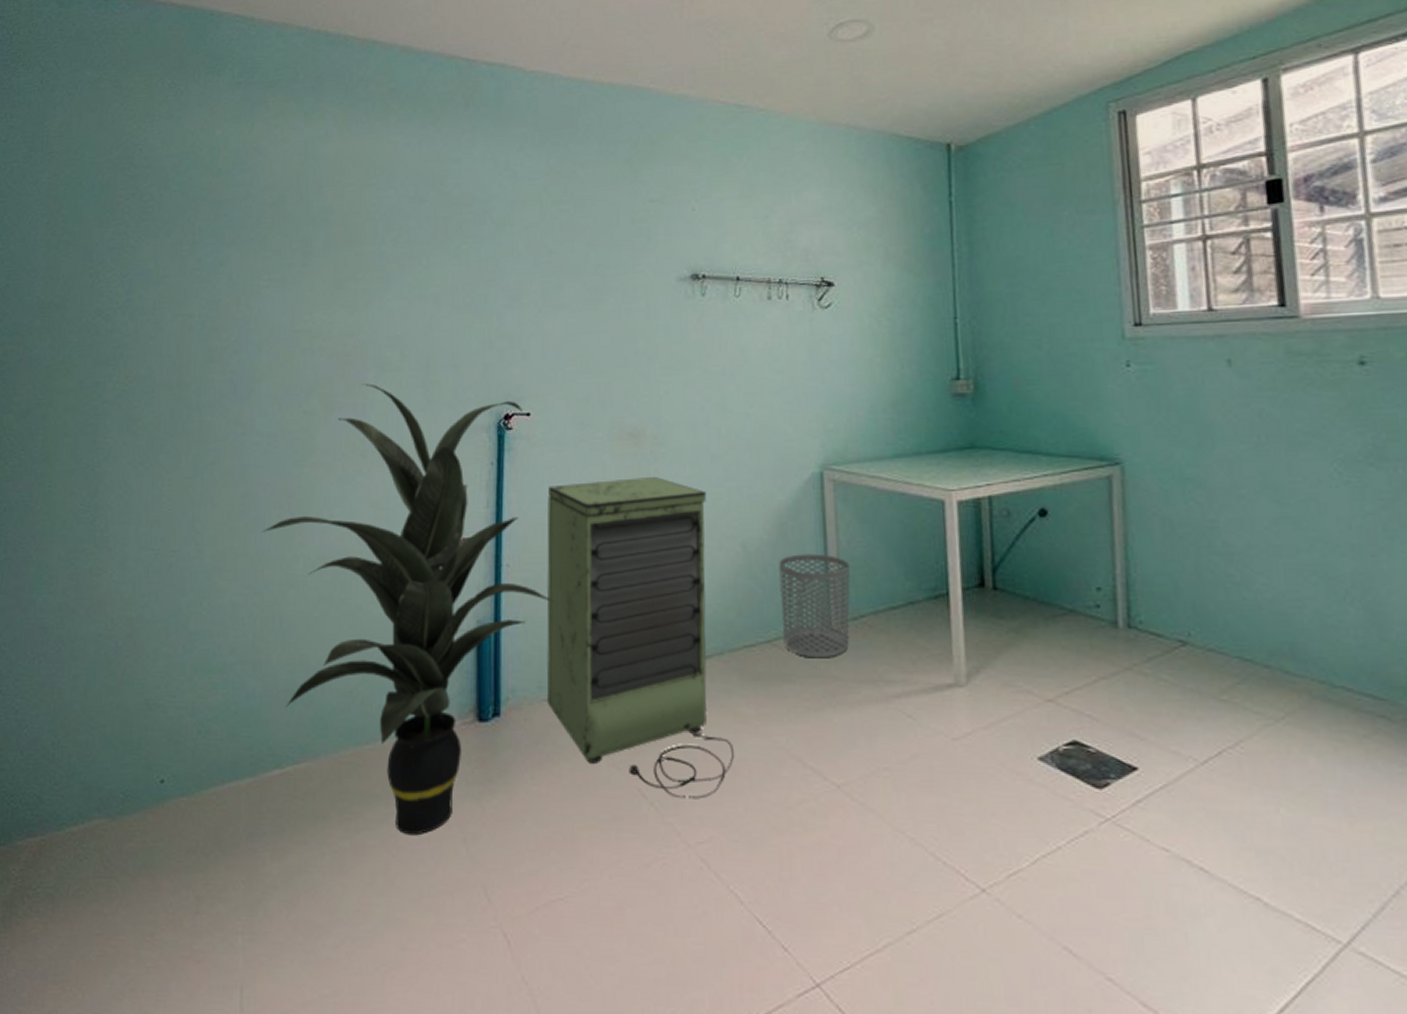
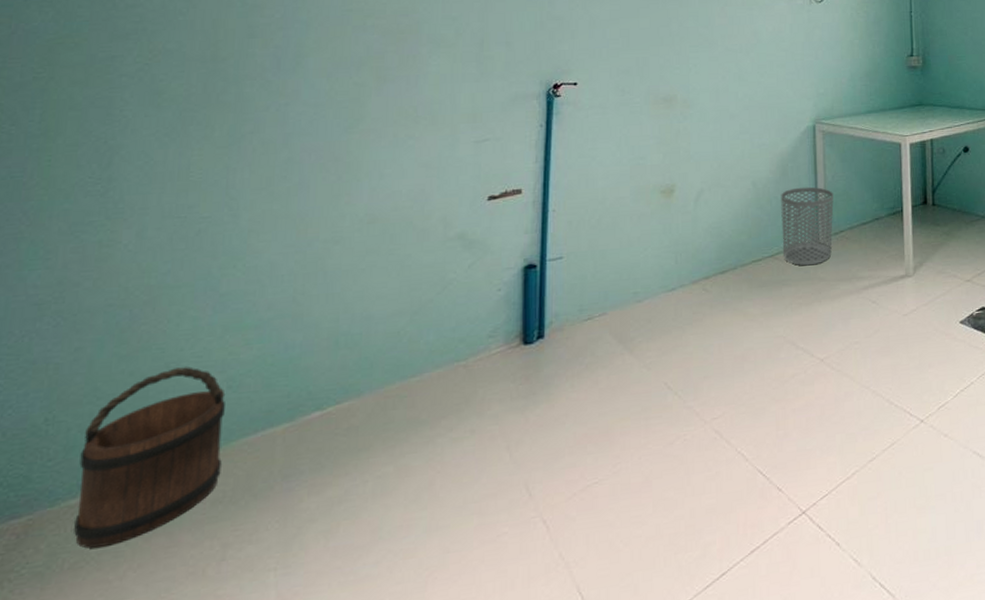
bucket: none [76,706,196,879] -> present [74,366,226,549]
indoor plant: present [261,383,554,836] -> none [305,58,595,452]
storage cabinet: present [546,477,735,799] -> none [586,133,744,386]

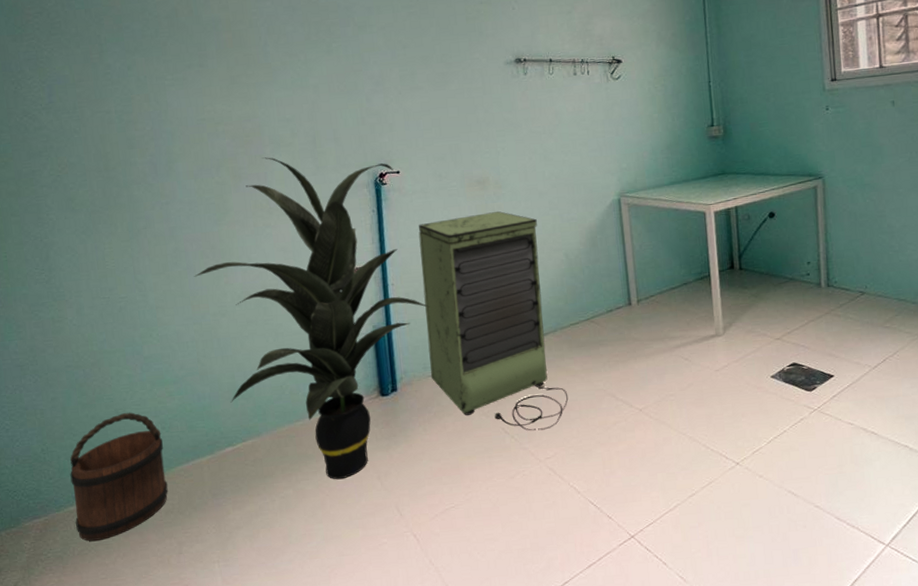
indoor plant: none [305,58,595,452] -> present [193,157,430,480]
storage cabinet: none [586,133,744,386] -> present [418,211,569,431]
waste bin: present [781,186,834,266] -> none [592,256,644,328]

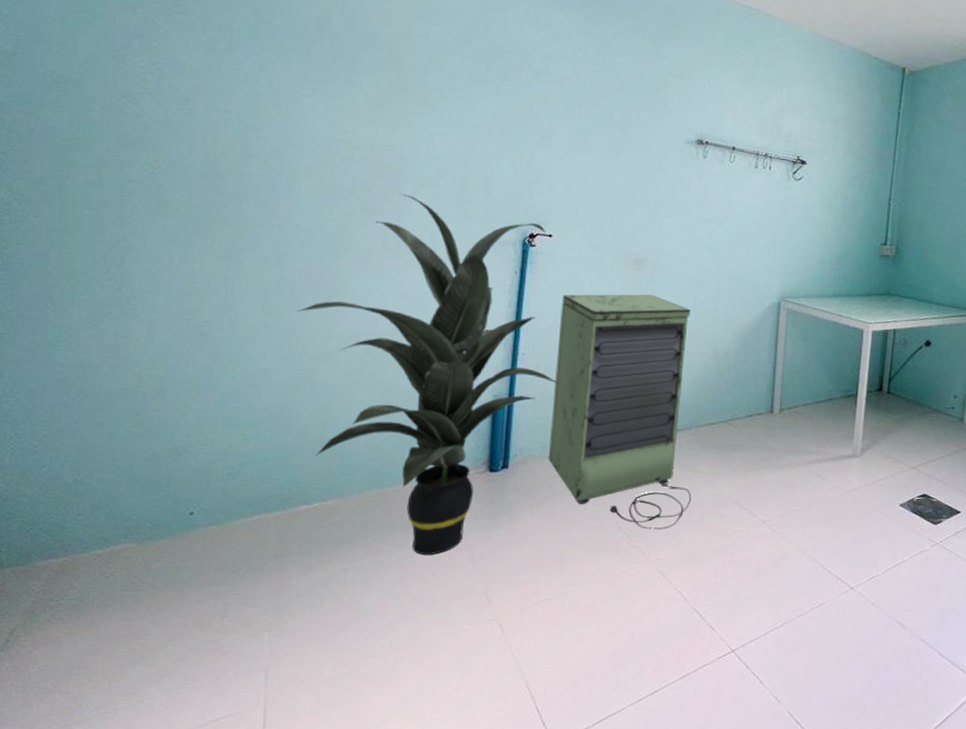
bucket: present [70,412,168,541] -> none [102,451,226,591]

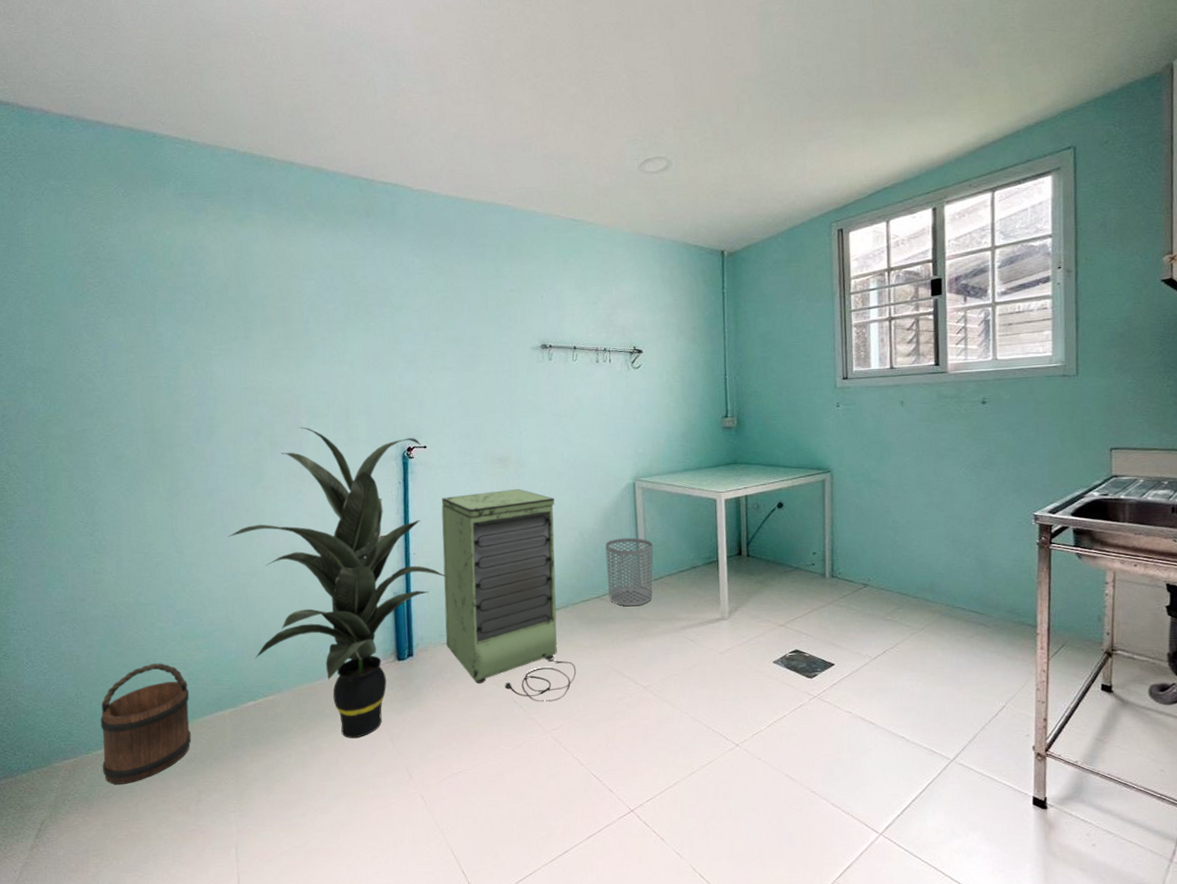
bucket: none [102,451,226,591] -> present [100,663,191,784]
waste bin: none [736,360,791,435] -> present [605,537,653,607]

